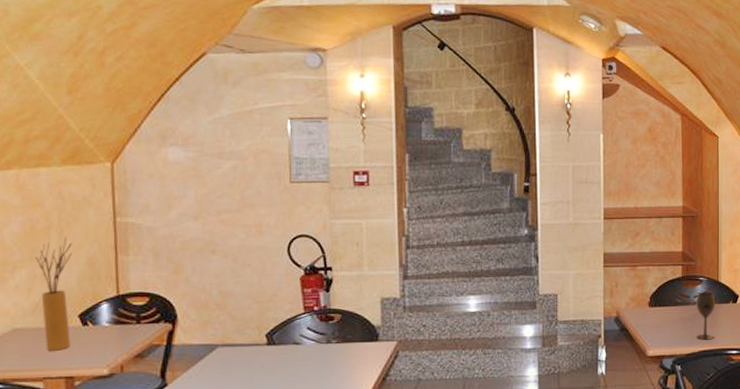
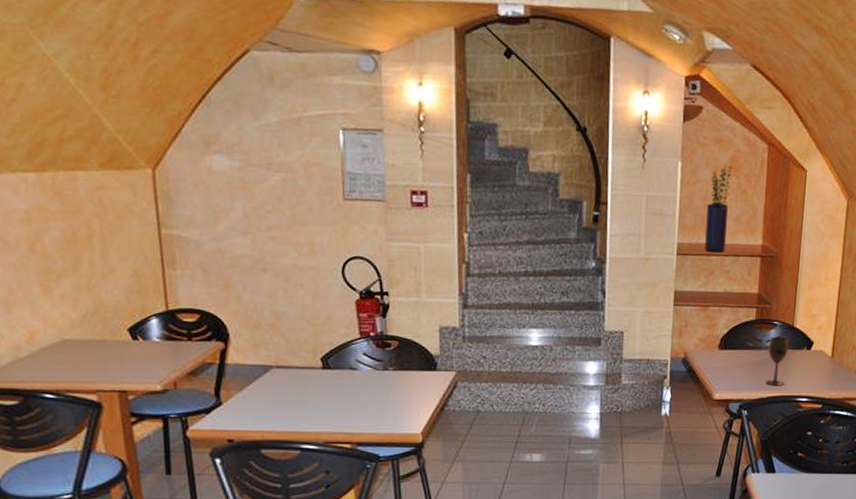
vase: present [35,237,72,352] -> none [79,247,121,365]
vase: none [630,132,651,216] -> present [705,162,733,253]

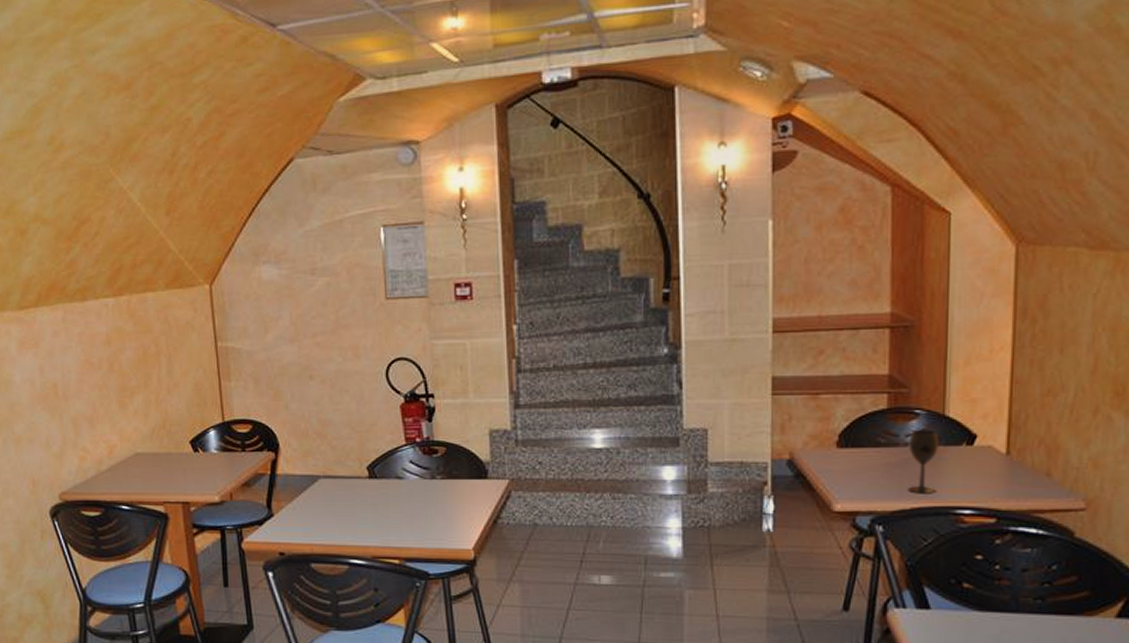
vase: present [705,162,733,253] -> none [810,214,843,327]

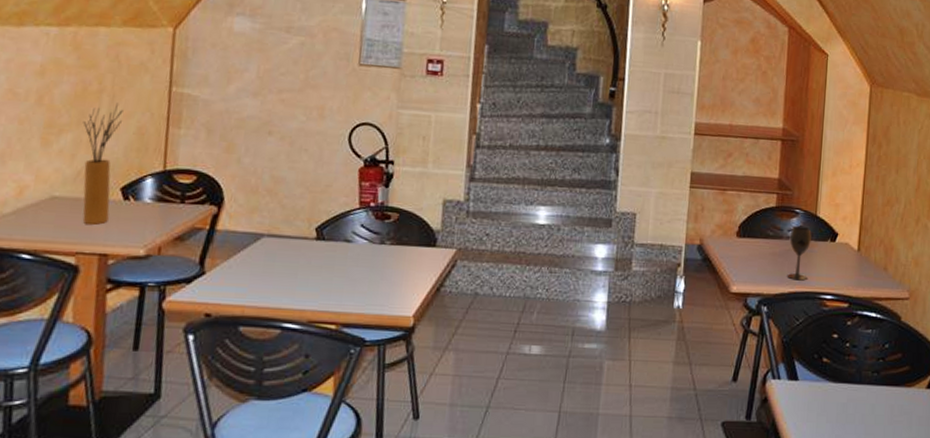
vase: none [149,362,184,477] -> present [82,102,123,226]

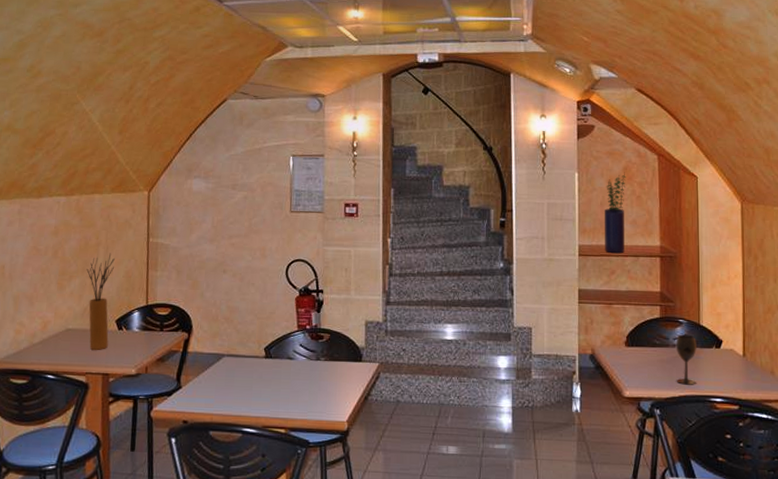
vase: none [723,44,753,135] -> present [605,172,626,254]

